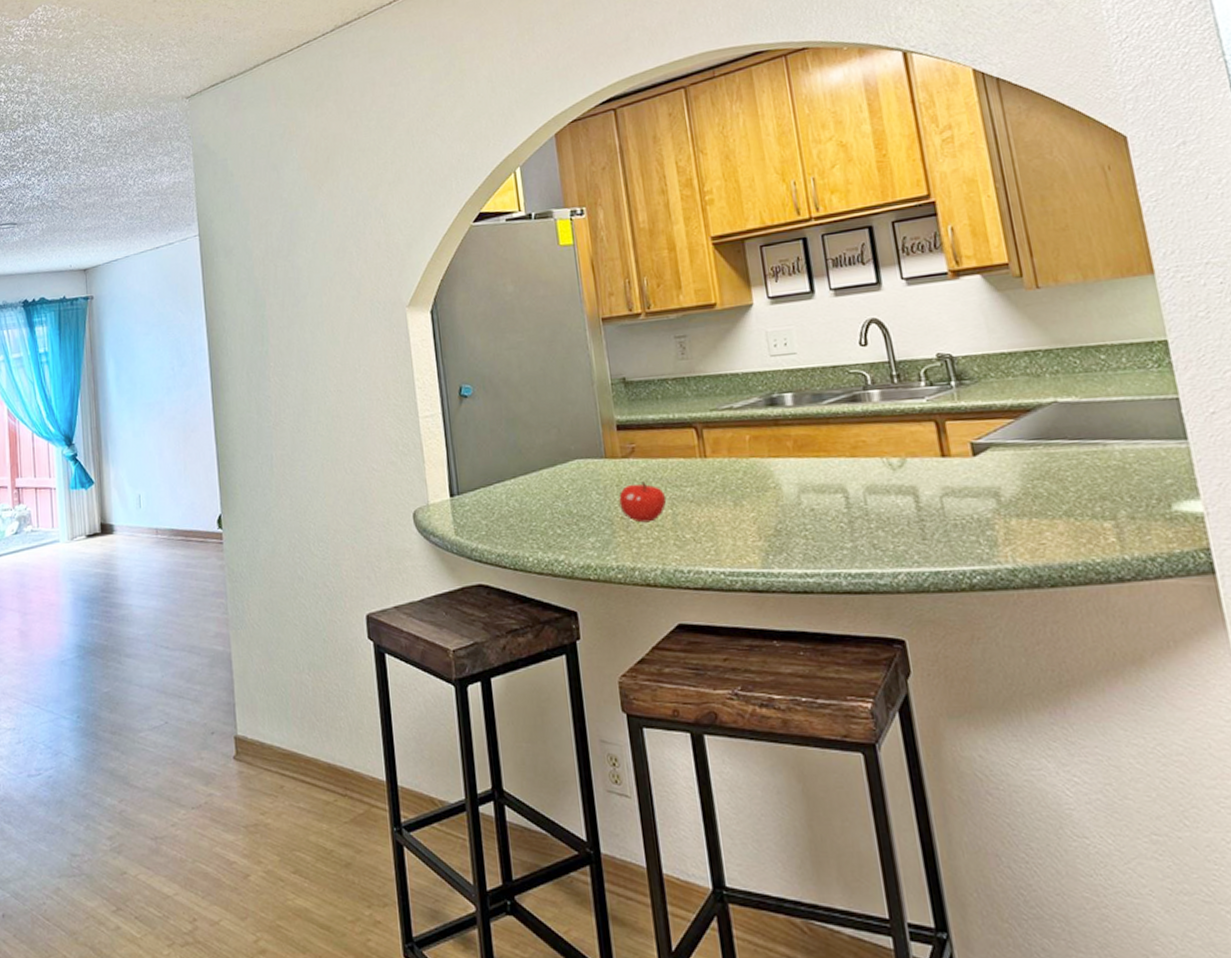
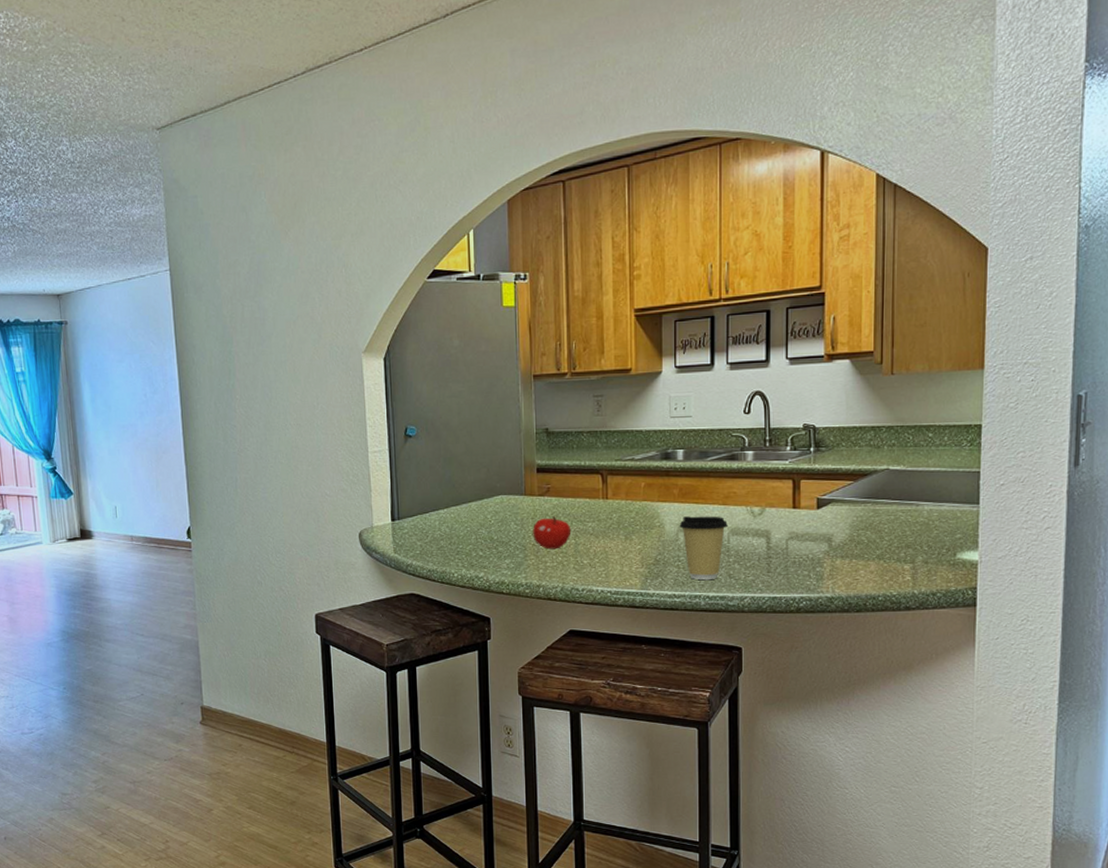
coffee cup: none [799,471,863,553] -> present [679,516,729,580]

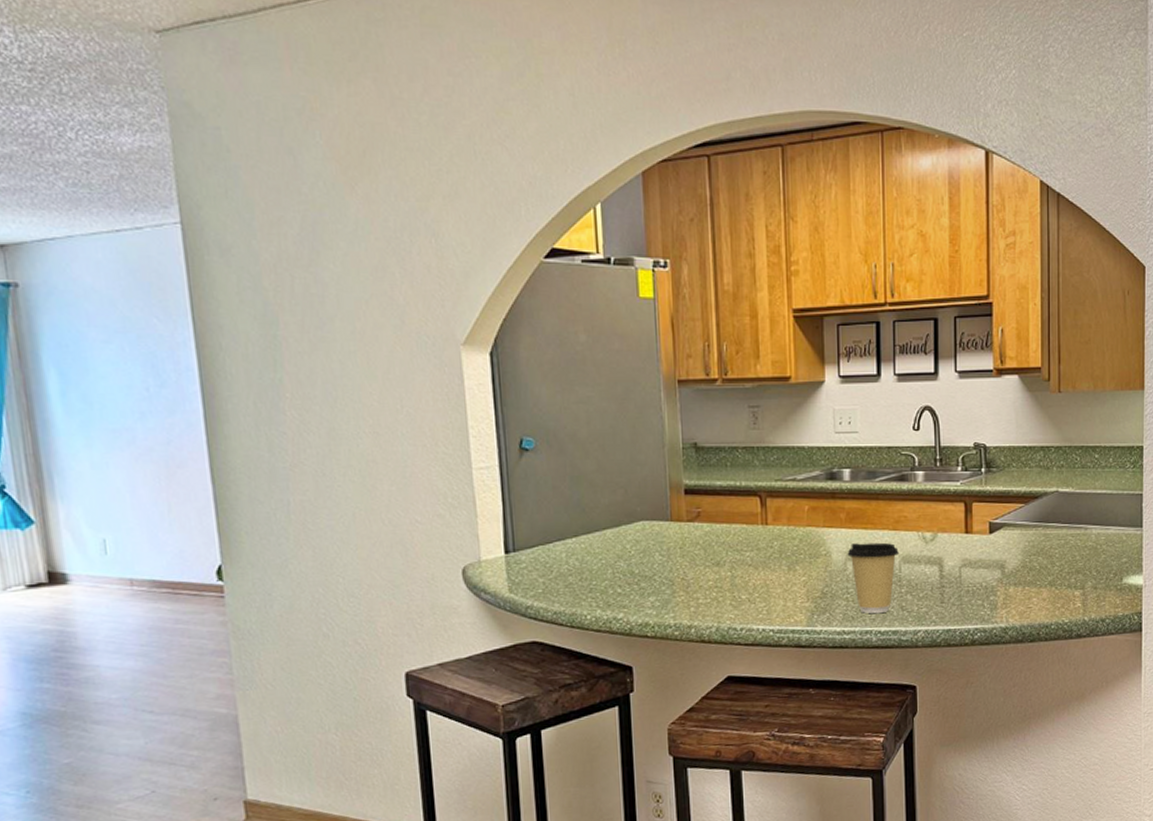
fruit: present [533,516,571,550] -> none [681,545,727,584]

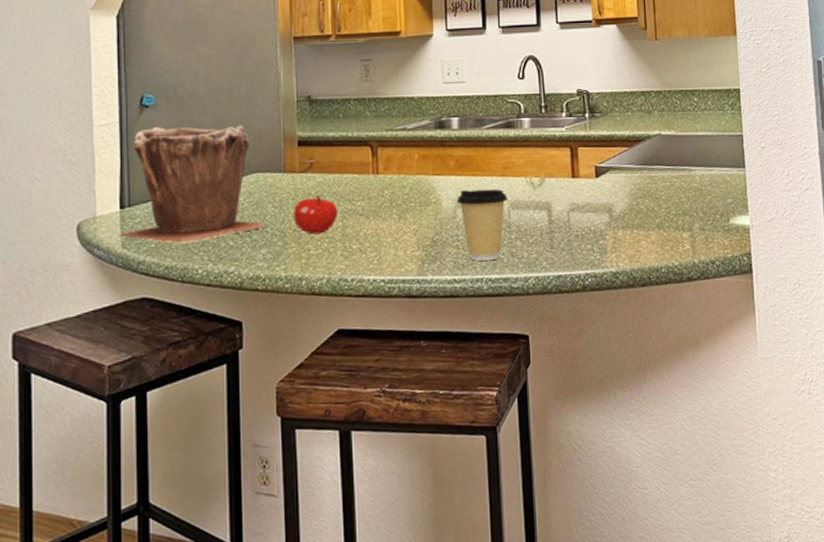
plant pot: none [506,470,652,589] -> present [120,125,264,243]
fruit: none [681,545,727,584] -> present [293,195,338,235]

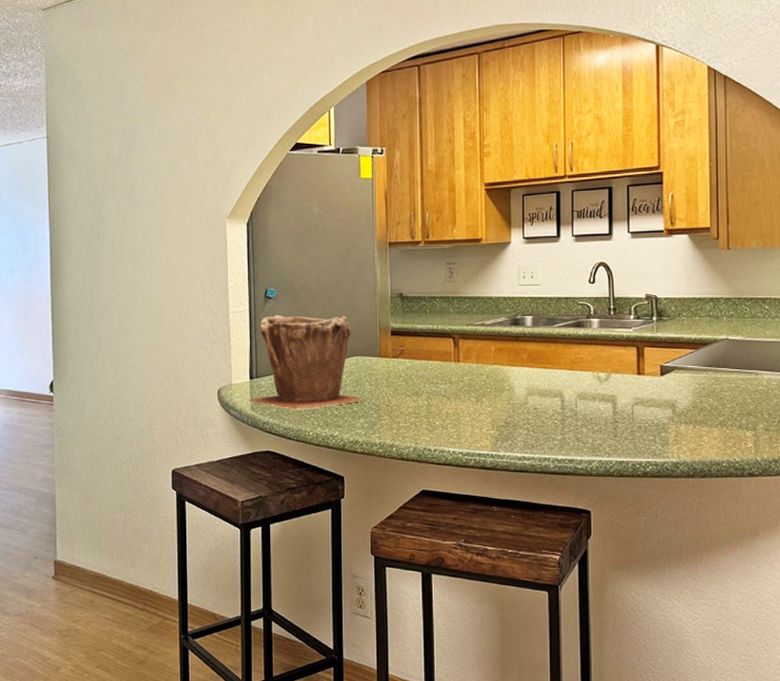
fruit: present [293,195,338,235] -> none [387,378,424,410]
coffee cup: present [456,189,509,261] -> none [528,380,576,442]

